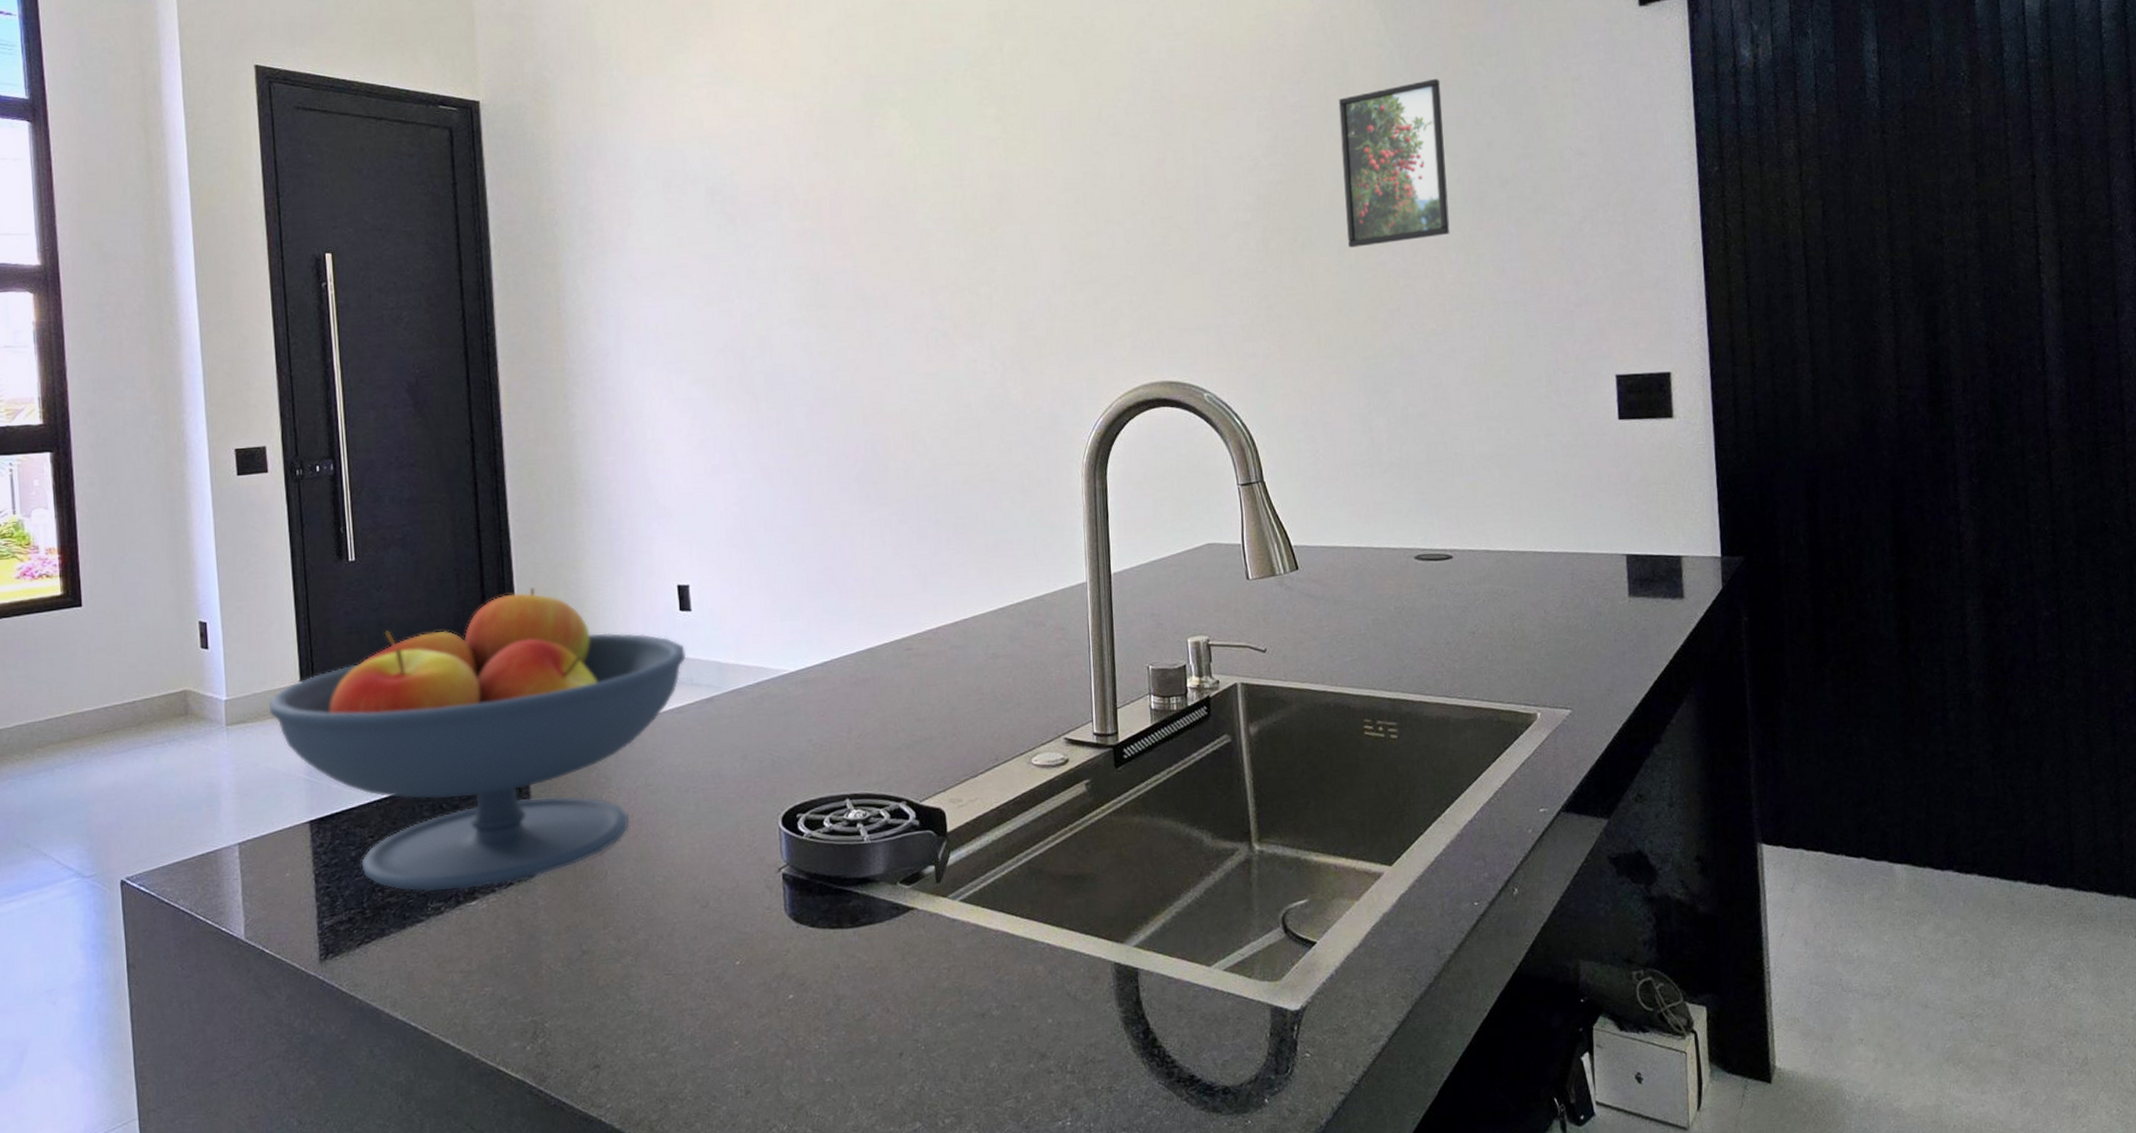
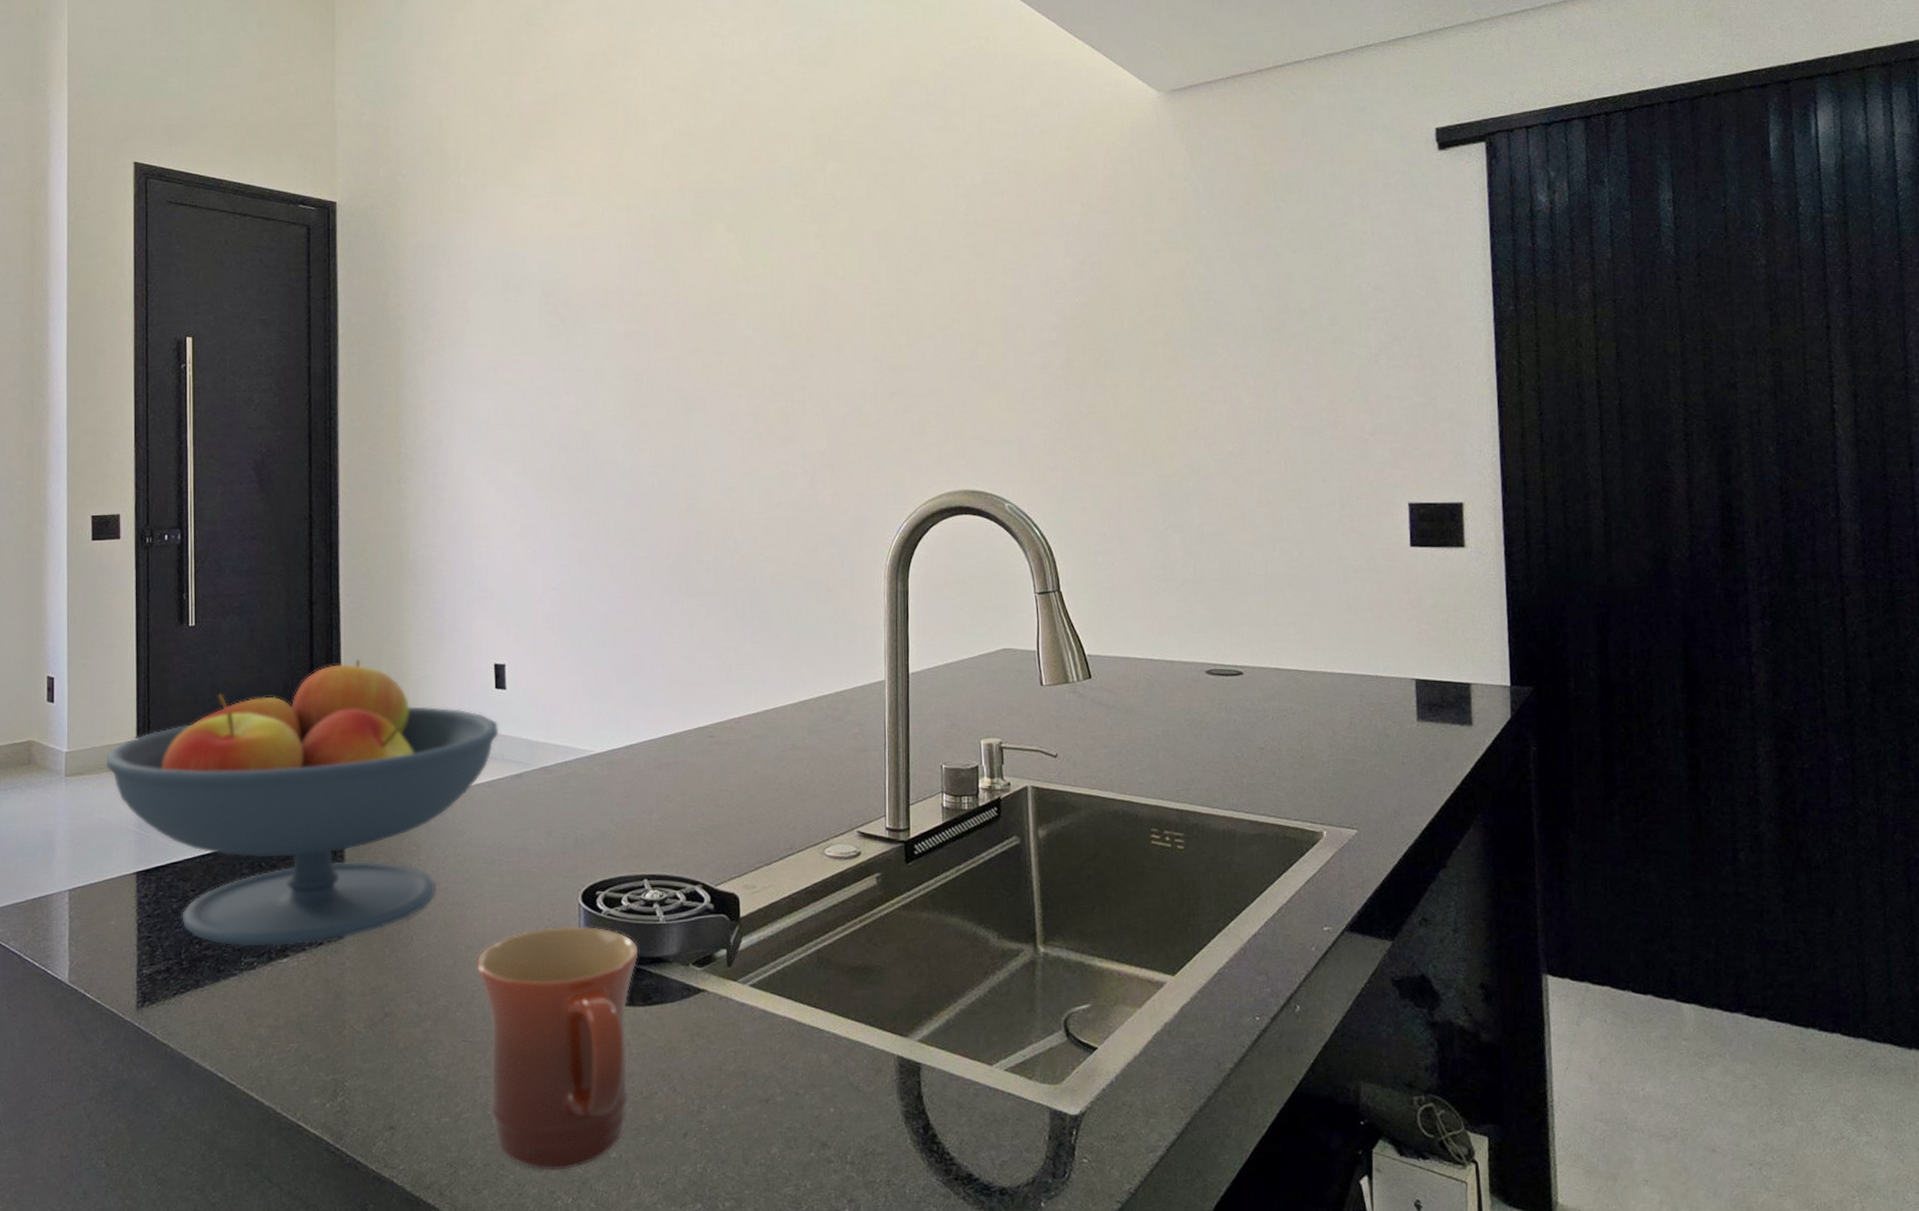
mug: none [675,850,843,1100] -> present [476,926,638,1171]
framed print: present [1338,78,1450,248] -> none [1144,212,1249,370]

